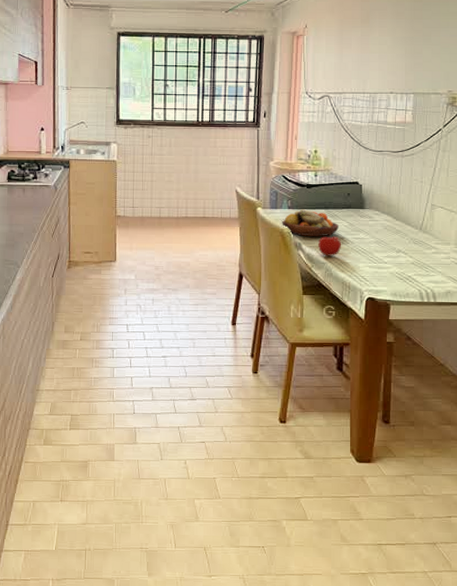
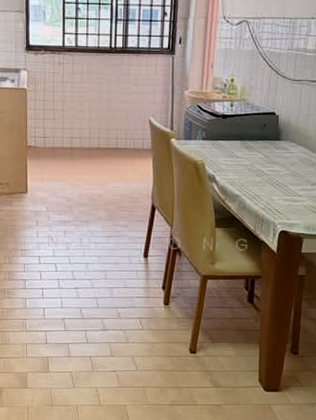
fruit bowl: present [282,209,339,237] -> none [196,140,254,169]
fruit: present [318,233,342,256] -> none [232,165,257,189]

